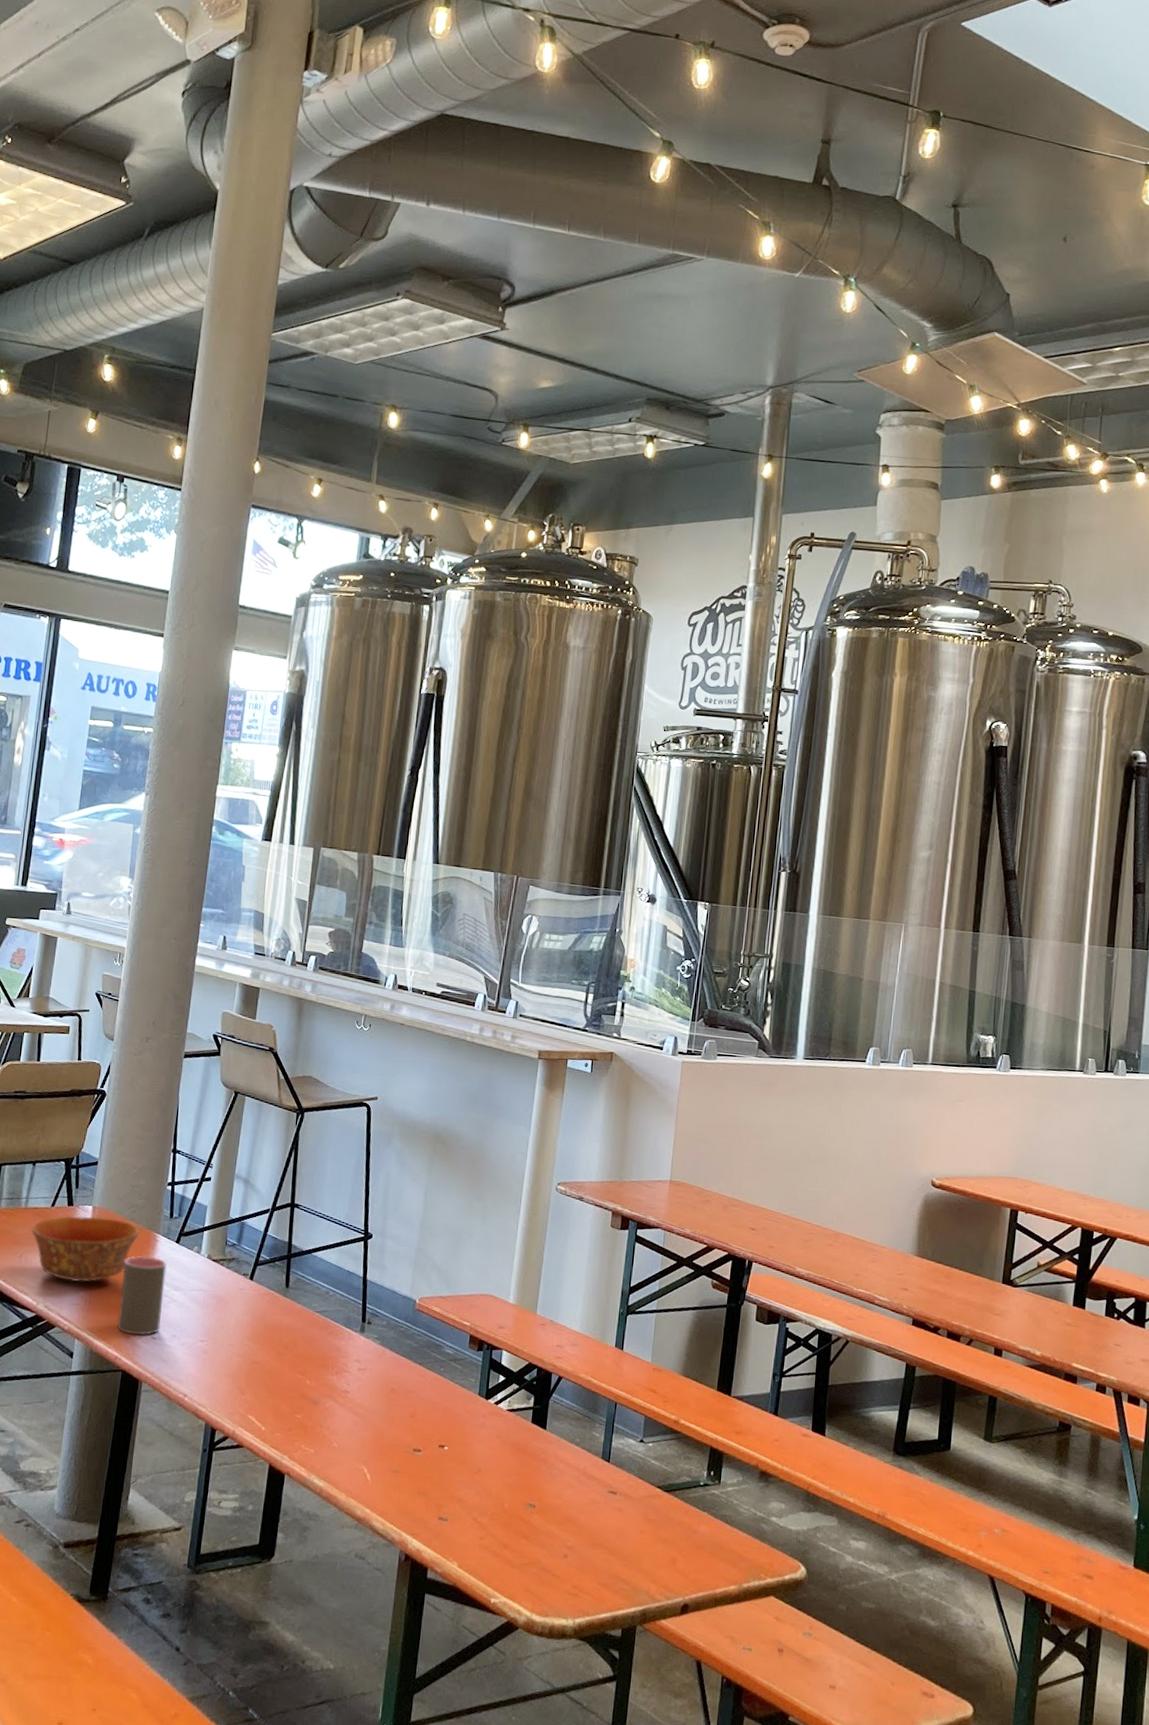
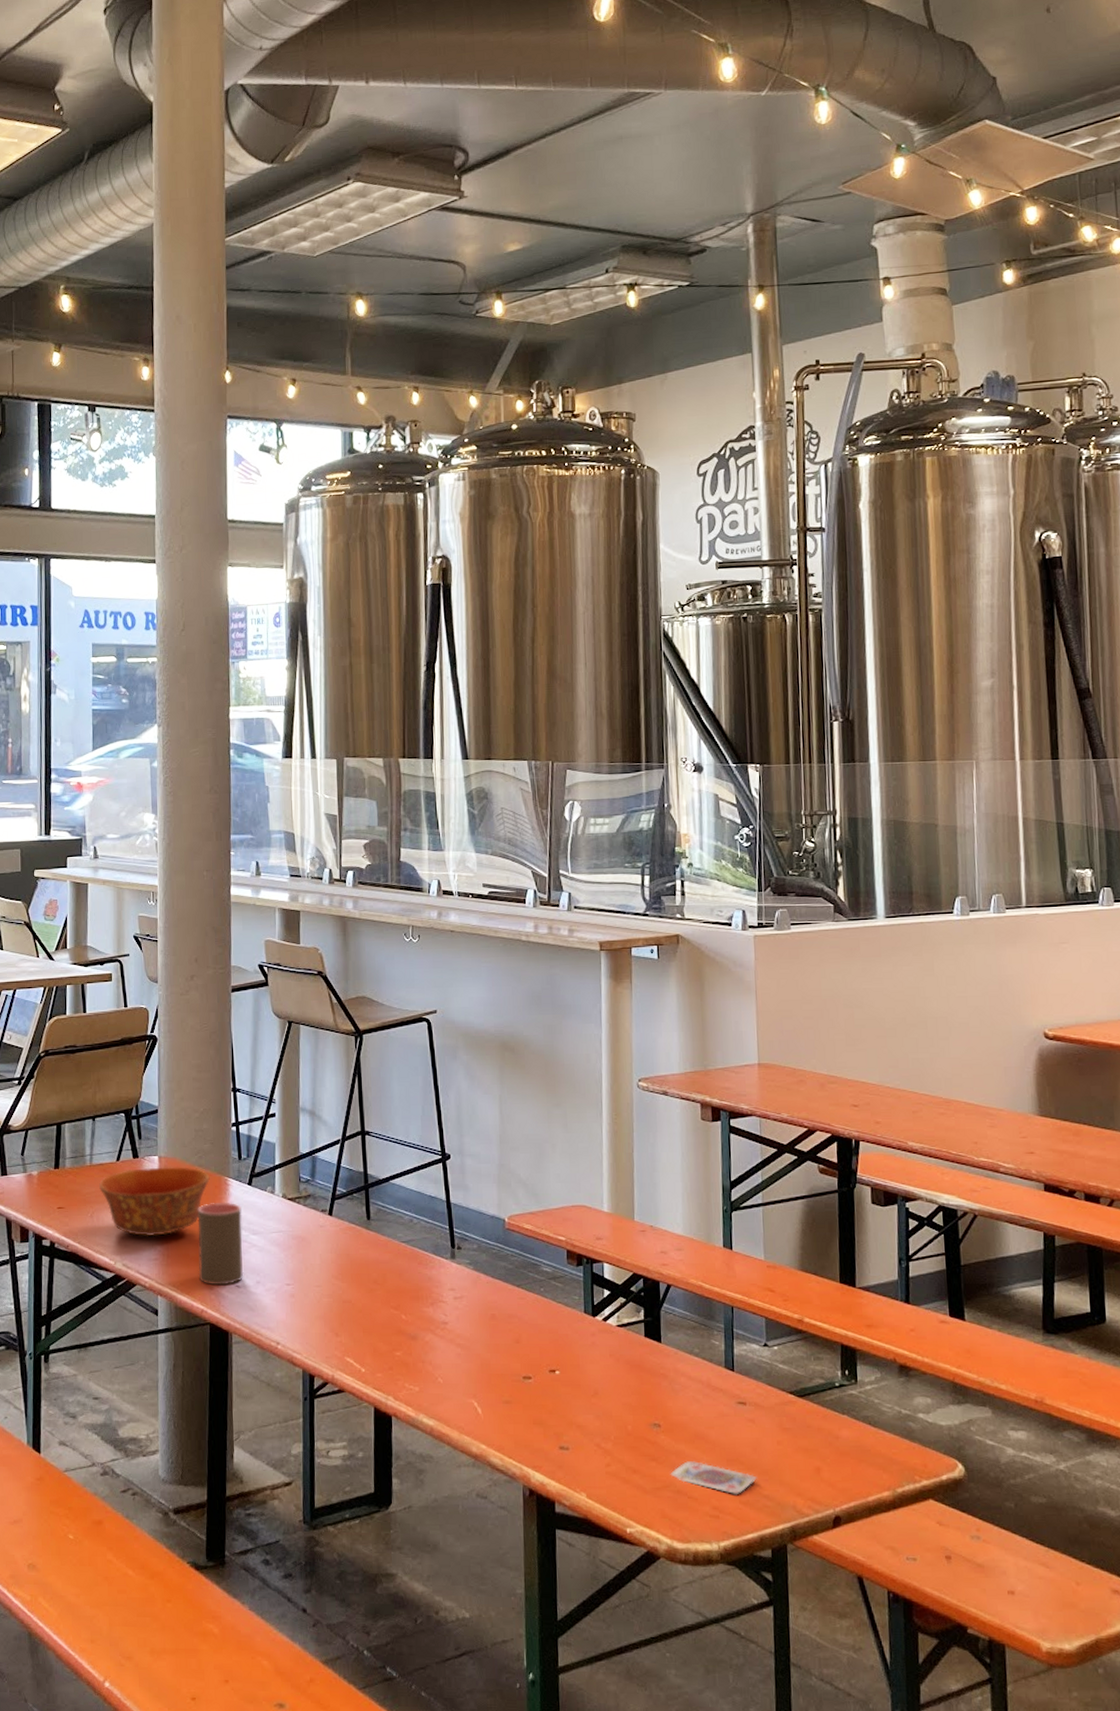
playing card: none [538,1541,617,1577] -> present [670,1461,757,1495]

